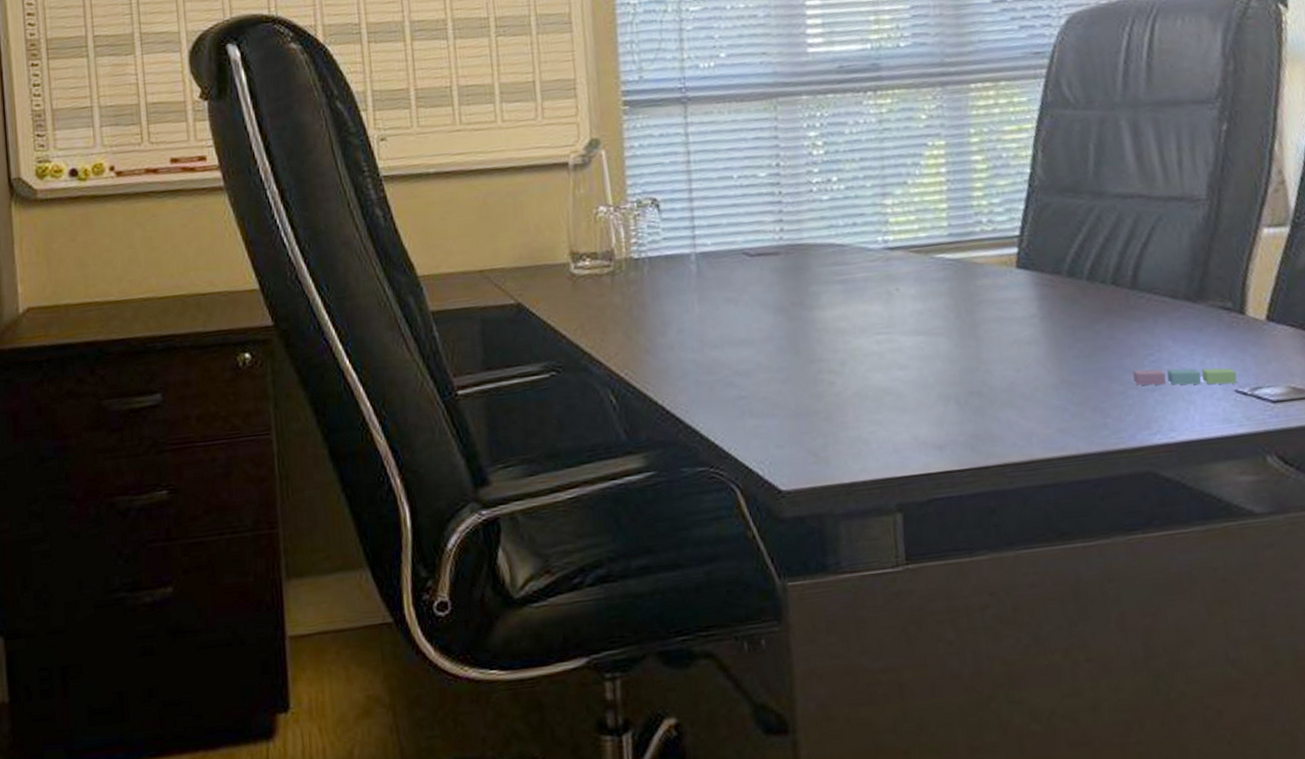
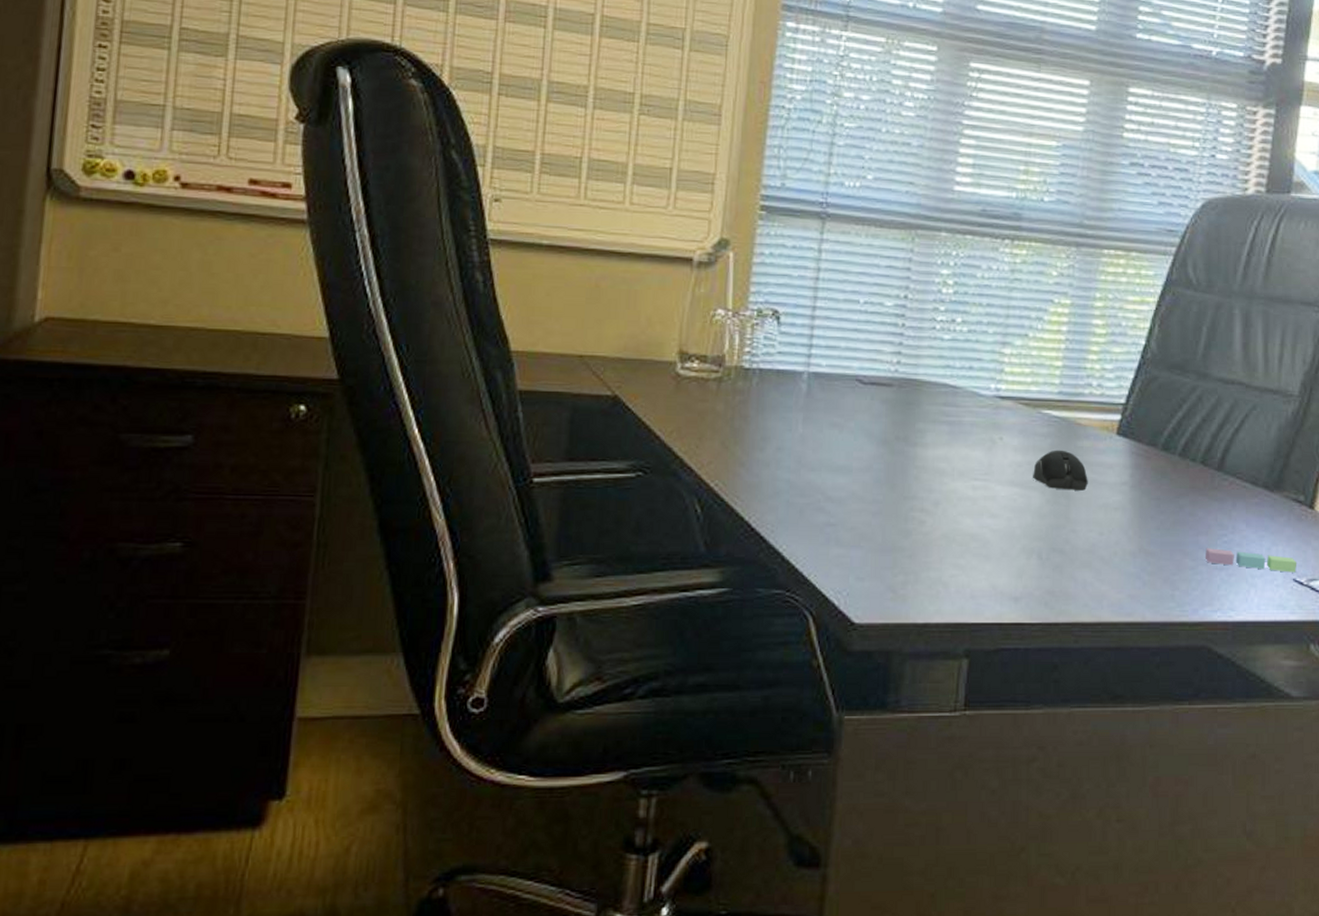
computer mouse: none [936,291,995,332] -> present [1033,449,1088,491]

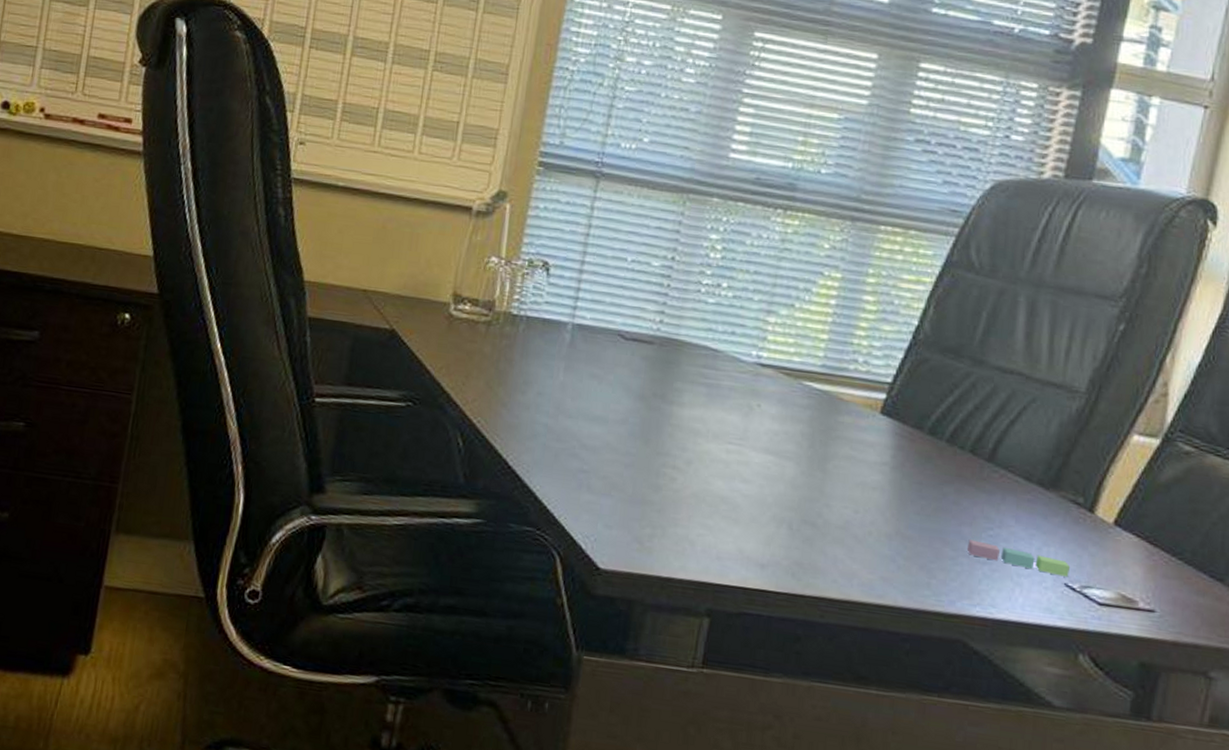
computer mouse: present [1033,449,1088,491] -> none [789,422,847,466]

